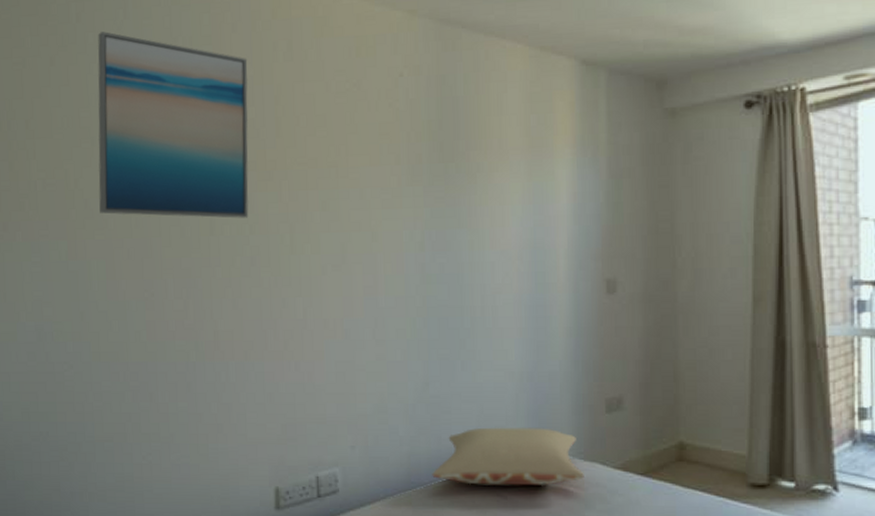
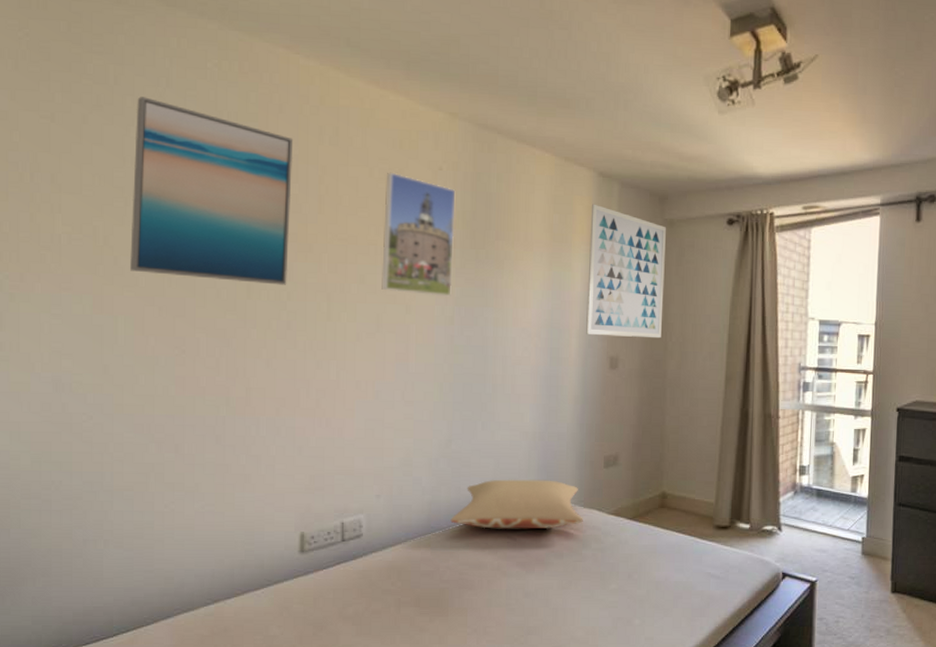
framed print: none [344,84,421,220] -> present [381,172,456,297]
wall art: none [574,98,669,255] -> present [586,204,666,339]

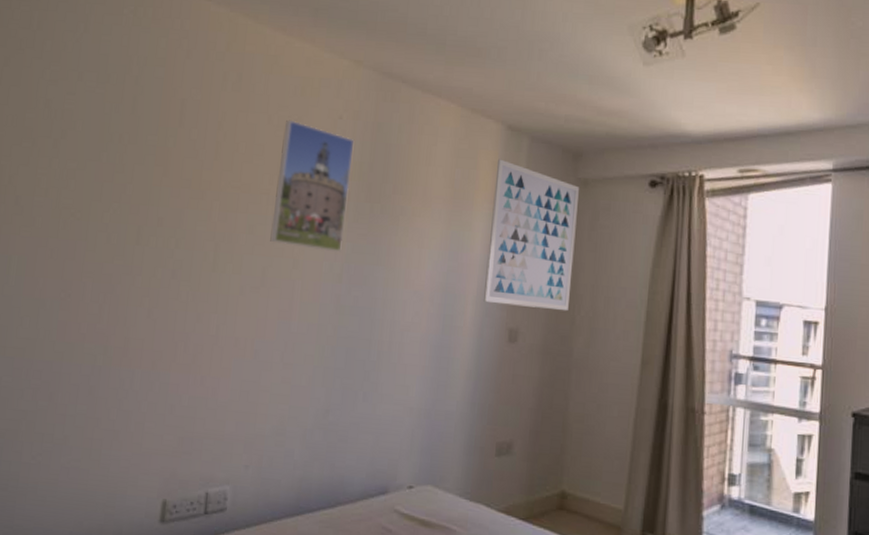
wall art: present [130,97,294,285] -> none [29,41,197,232]
pillow: present [450,479,583,529] -> none [321,459,469,522]

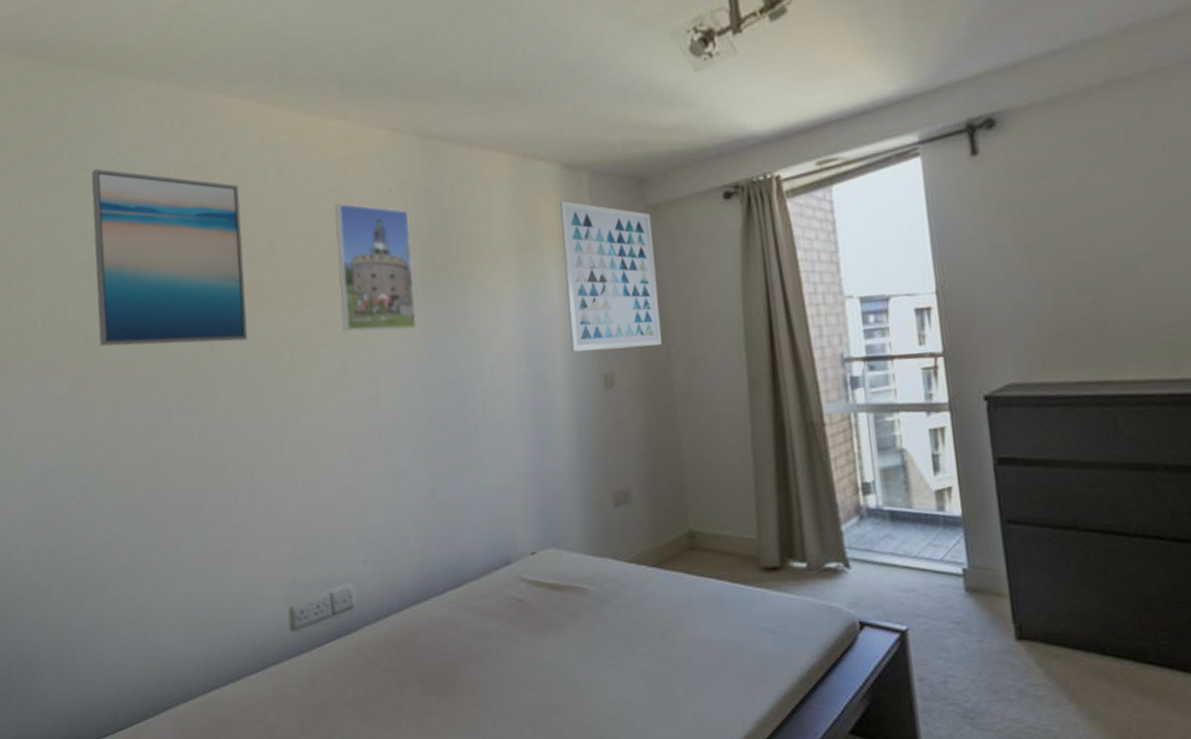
wall art: none [29,41,197,232] -> present [91,169,248,346]

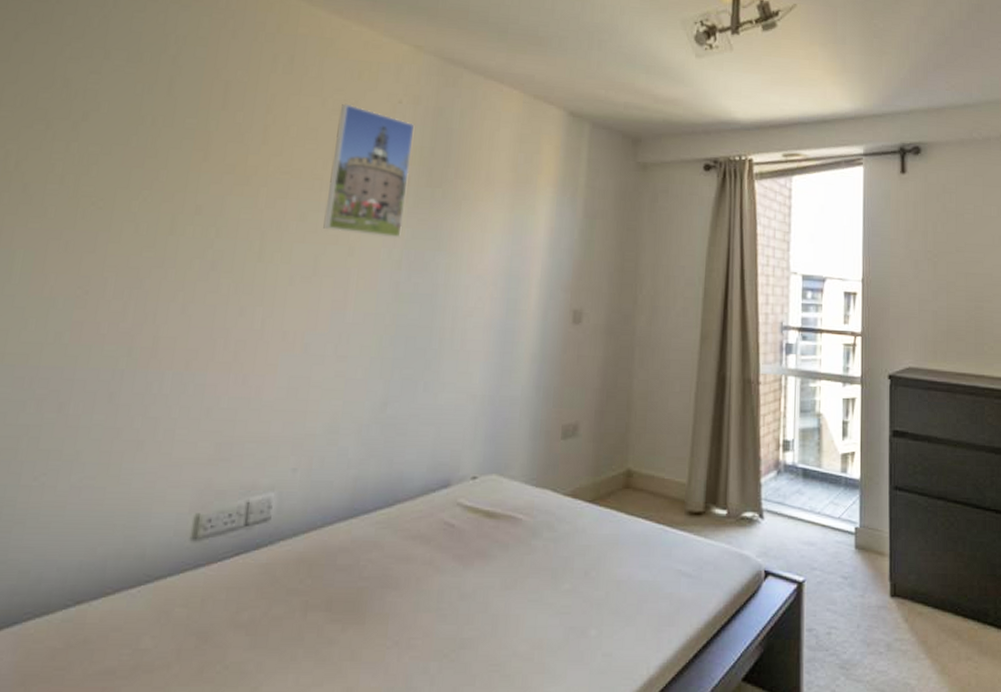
wall art: present [91,169,248,346] -> none [40,16,244,221]
wall art: present [560,200,662,352] -> none [548,144,639,291]

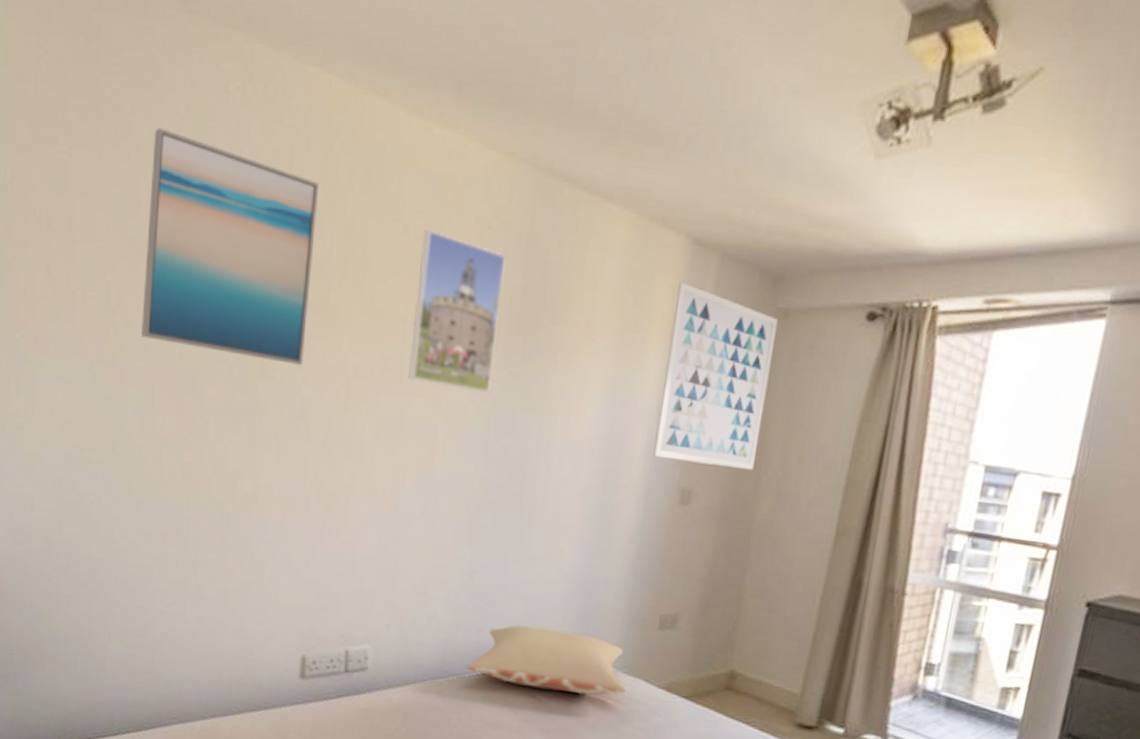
wall art: none [40,16,244,221] -> present [141,128,320,365]
pillow: none [378,451,535,513] -> present [467,625,626,695]
wall art: none [548,144,639,291] -> present [653,281,778,471]

